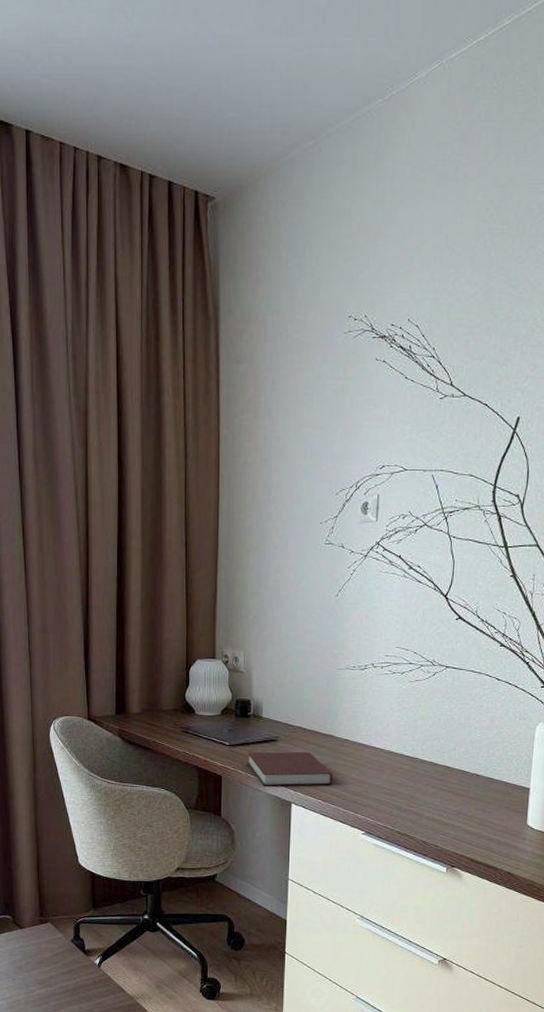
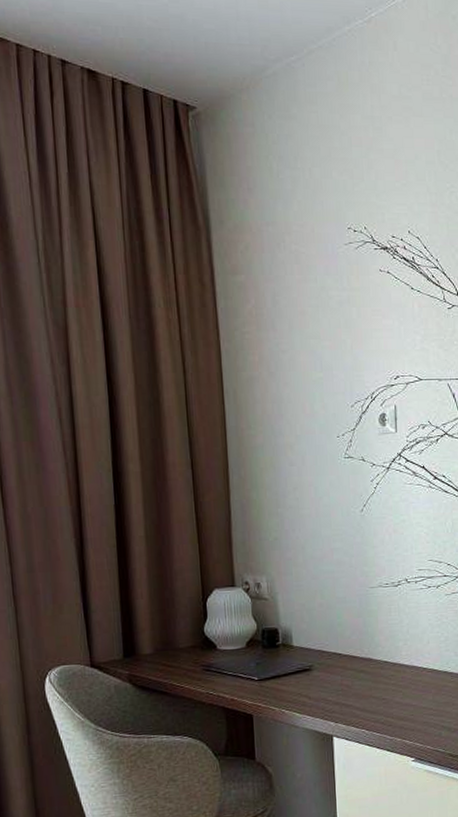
notebook: present [247,751,333,786] -> none [279,678,376,721]

